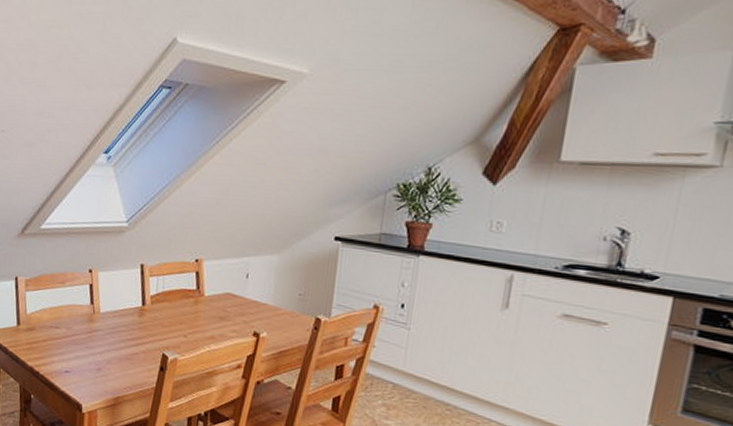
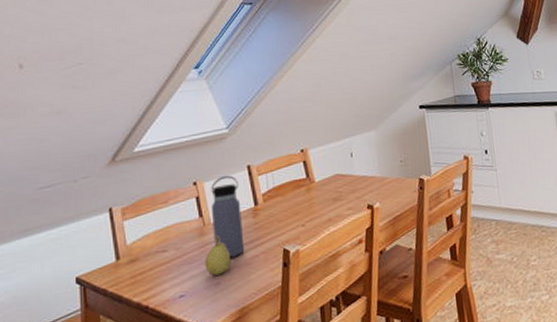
fruit: none [90,324,113,362] -> present [205,235,230,276]
water bottle: none [100,269,130,350] -> present [211,175,245,258]

